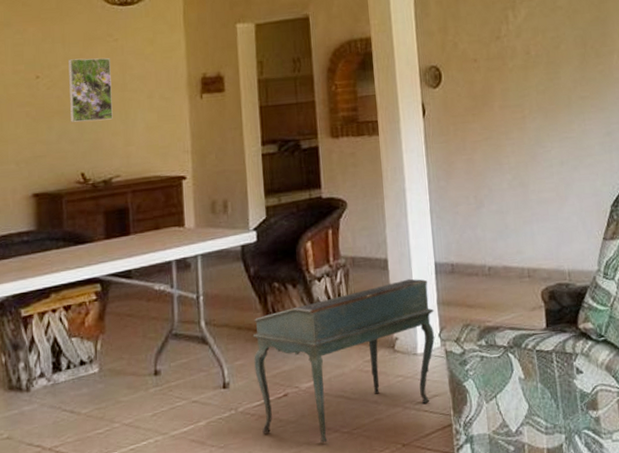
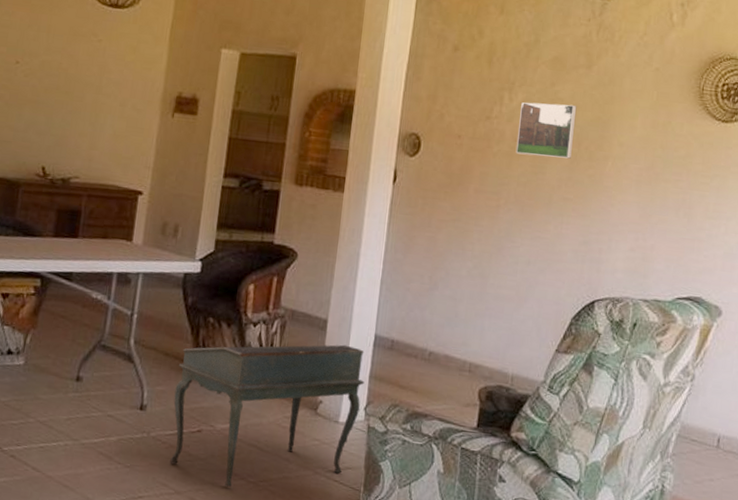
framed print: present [68,58,113,122] -> none [41,51,91,120]
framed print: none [525,10,580,65] -> present [515,102,577,159]

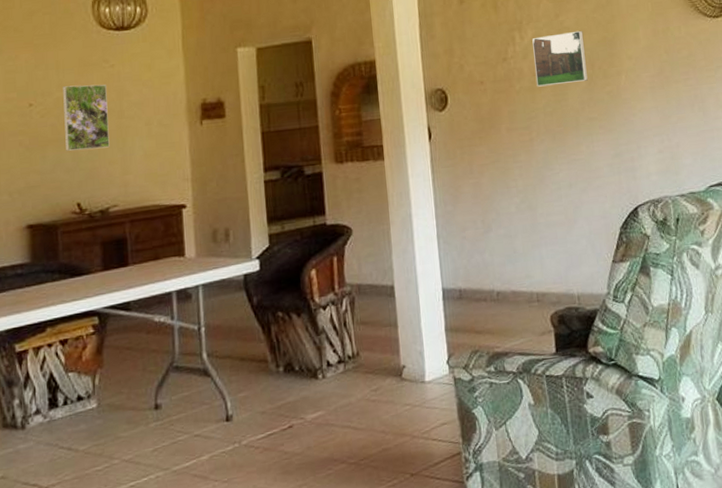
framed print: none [41,51,91,120] -> present [63,84,110,151]
writing desk: present [170,344,365,487] -> none [256,305,443,474]

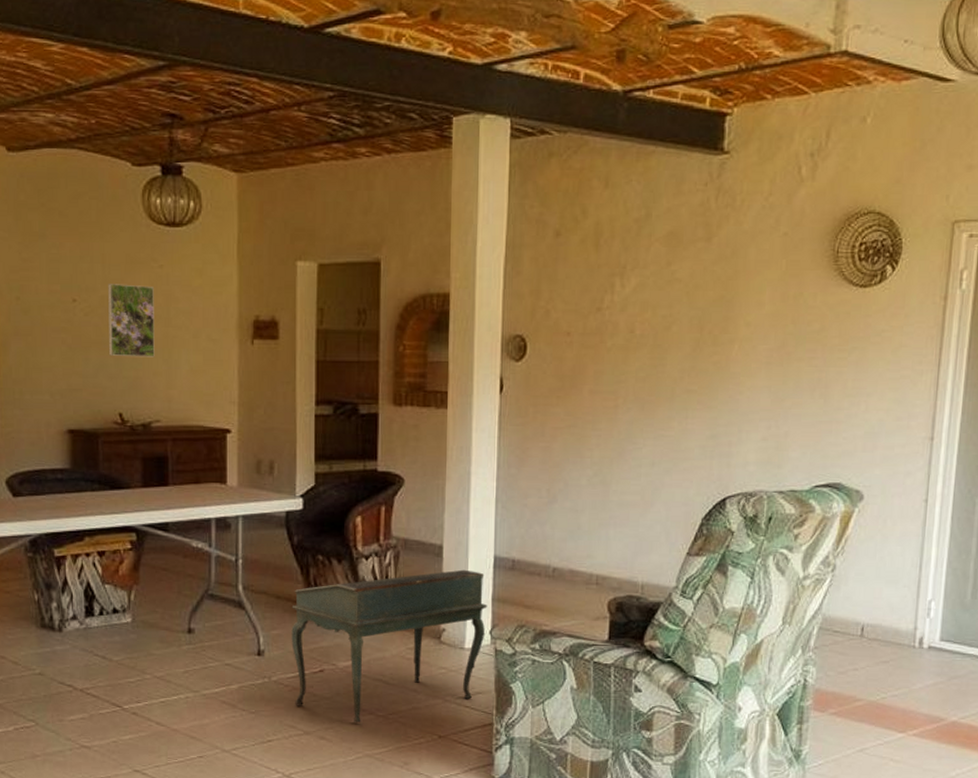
writing desk: none [256,305,443,474] -> present [291,569,488,723]
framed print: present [532,30,588,87] -> none [631,284,697,347]

